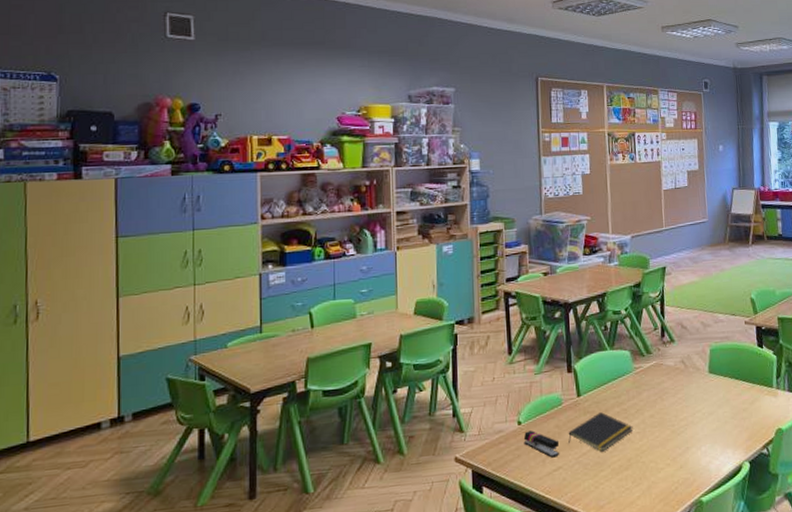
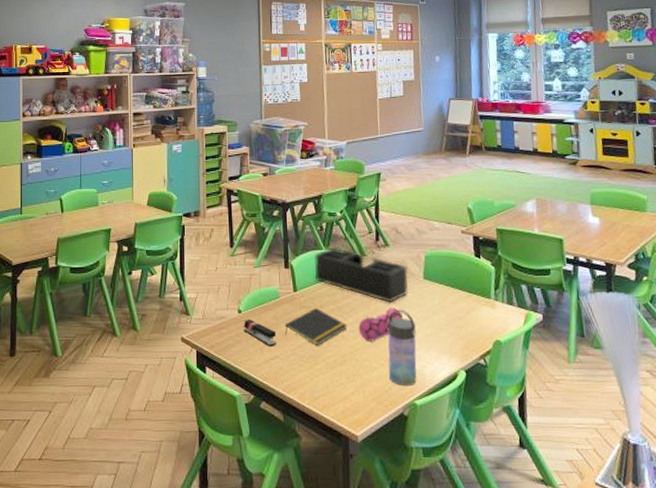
desk organizer: none [599,347,695,401] -> present [314,247,409,303]
pencil case: none [644,405,688,442] -> present [358,308,403,341]
water bottle: none [673,405,703,485] -> present [387,309,417,387]

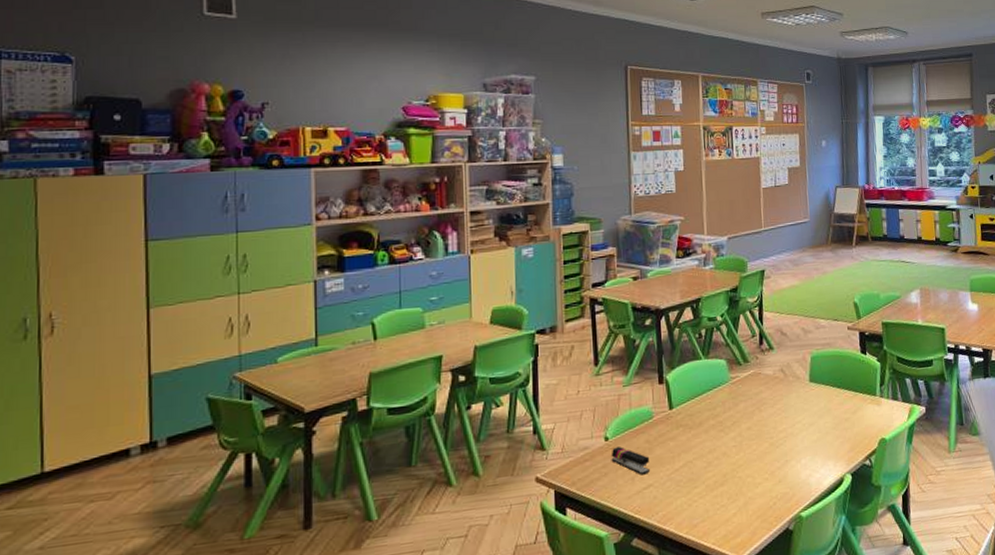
notepad: present [285,308,347,346] -> none [659,425,729,468]
desk organizer: present [314,247,409,303] -> none [693,356,794,412]
pencil case: present [358,308,403,341] -> none [741,416,788,456]
water bottle: present [387,309,417,387] -> none [772,416,803,499]

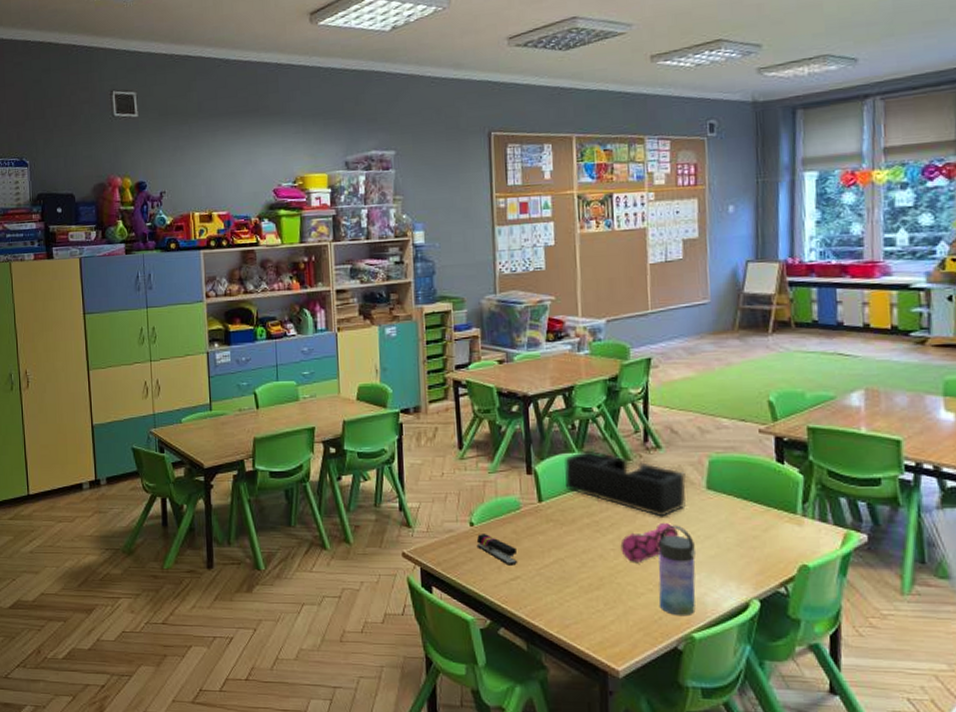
desk organizer: none [693,356,794,412] -> present [564,450,687,517]
pencil case: none [741,416,788,456] -> present [620,523,678,562]
water bottle: none [772,416,803,499] -> present [658,525,697,617]

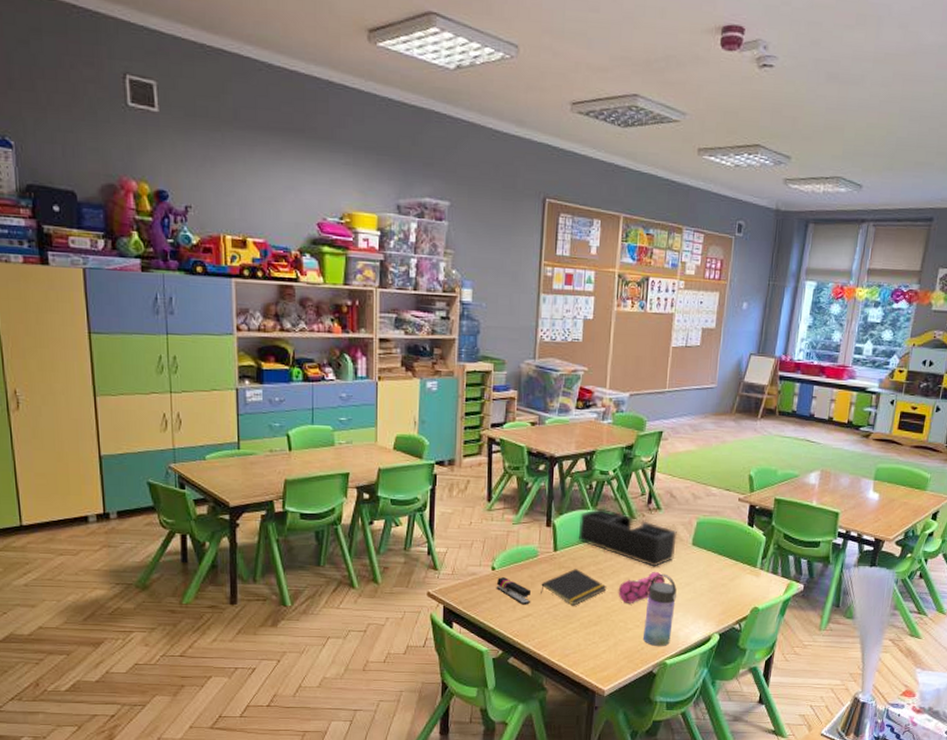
notepad: none [527,522,607,566] -> present [541,569,607,606]

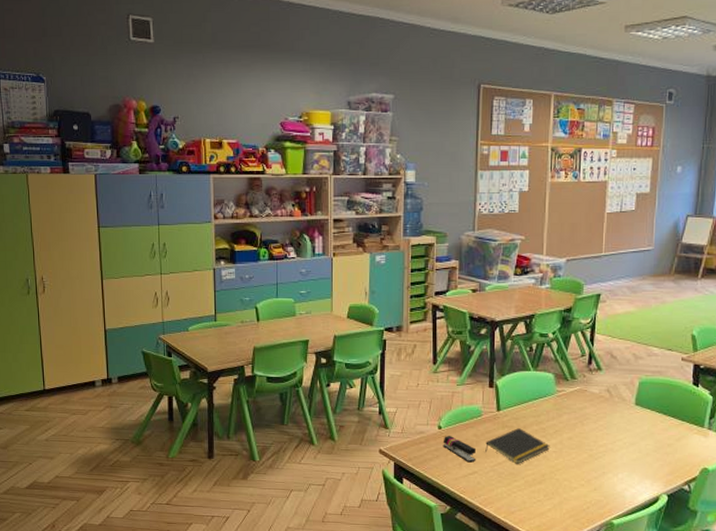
desk organizer: present [579,508,677,567] -> none [521,369,619,427]
pencil case: present [618,572,665,603] -> none [561,431,609,463]
water bottle: present [643,573,677,647] -> none [589,433,622,507]

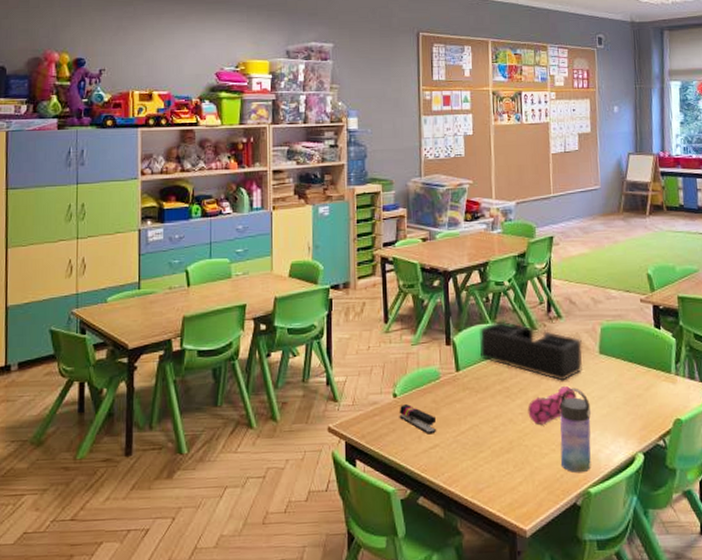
notepad: present [485,428,550,464] -> none [446,389,516,432]
desk organizer: none [521,369,619,427] -> present [479,321,583,381]
pencil case: none [561,431,609,463] -> present [527,386,576,424]
water bottle: none [589,433,622,507] -> present [559,387,592,473]

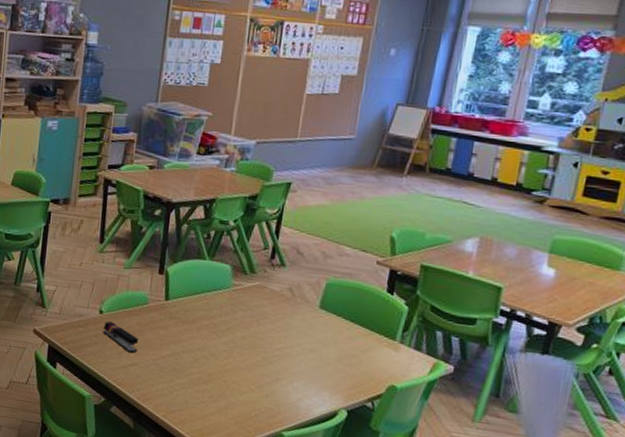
desk organizer: present [479,321,583,381] -> none [192,259,303,328]
pencil case: present [527,386,576,424] -> none [232,333,286,365]
water bottle: present [559,387,592,473] -> none [258,335,300,417]

